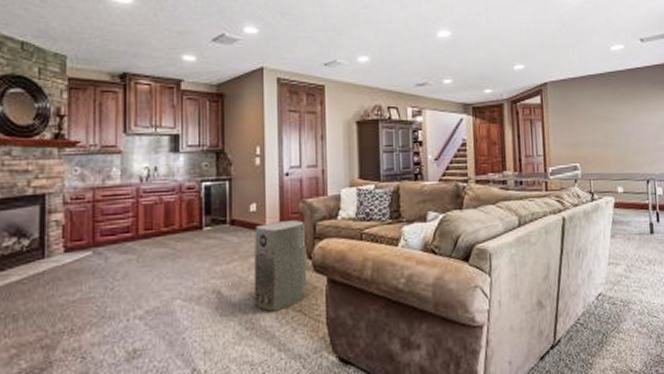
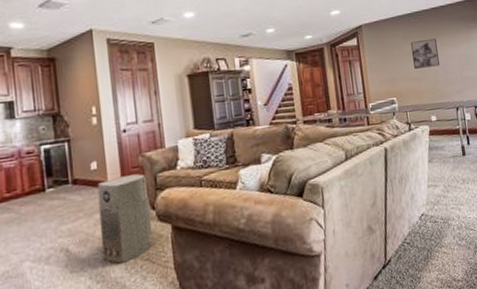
wall art: none [600,102,631,134] -> present [411,38,440,69]

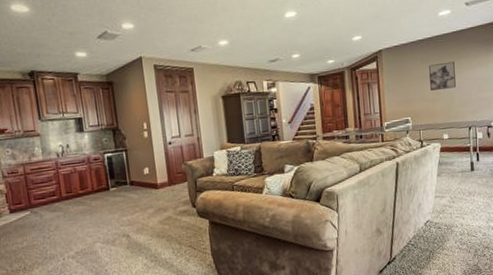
air purifier: present [97,174,153,264] -> none [149,178,194,248]

